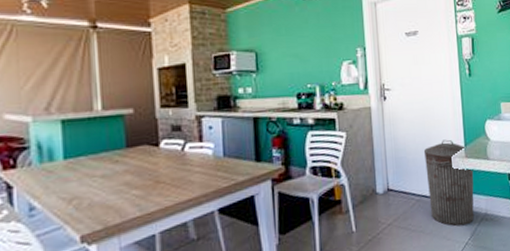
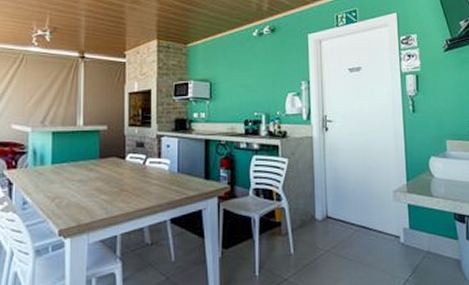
trash can: present [423,139,474,226] -> none [363,173,416,261]

